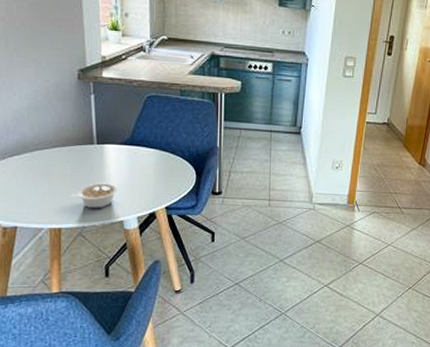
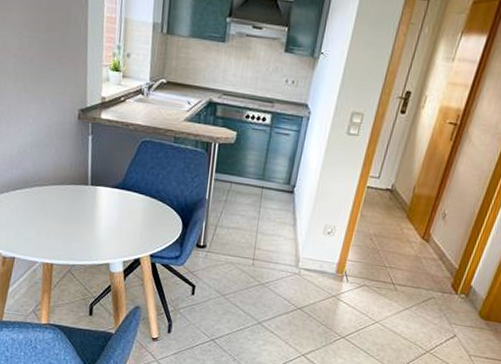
legume: present [70,183,117,209] -> none [63,223,107,250]

